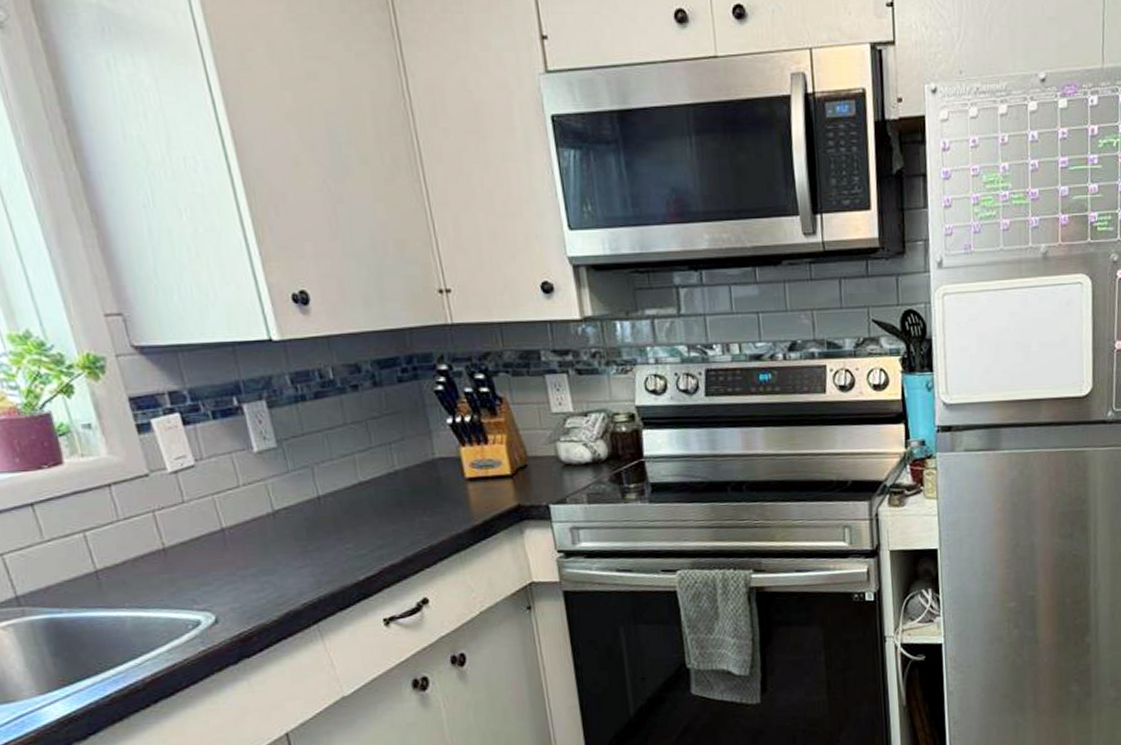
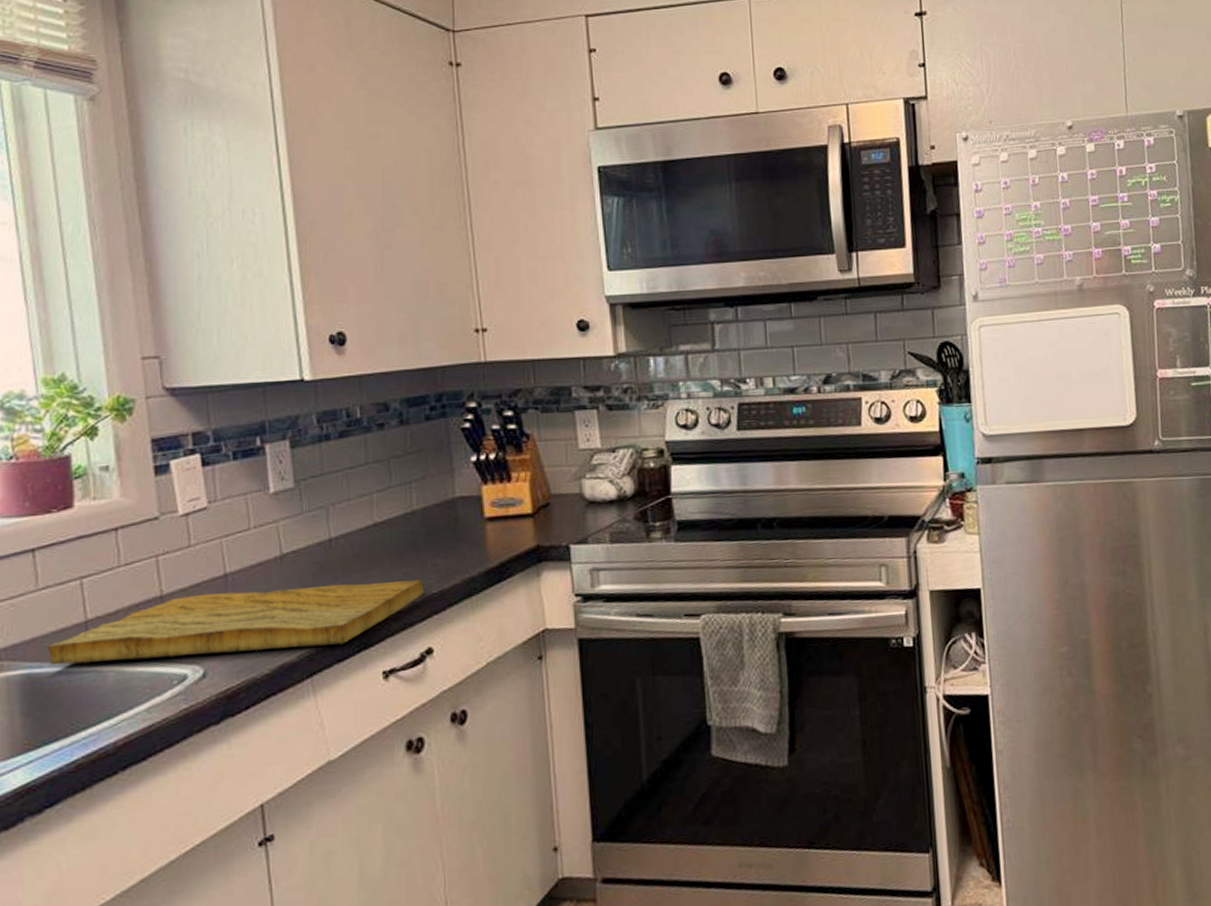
cutting board: none [64,536,414,611] -> present [48,580,424,666]

